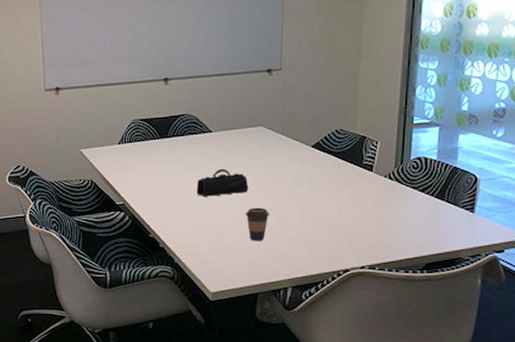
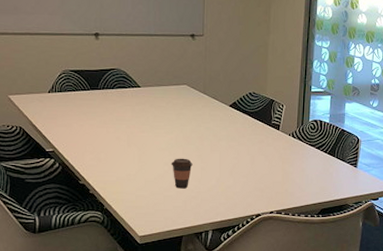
pencil case: present [196,168,249,197] -> none [126,121,174,147]

